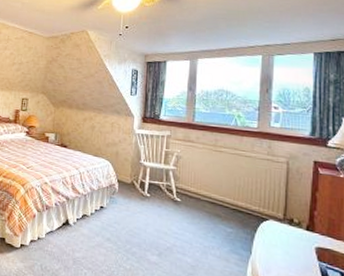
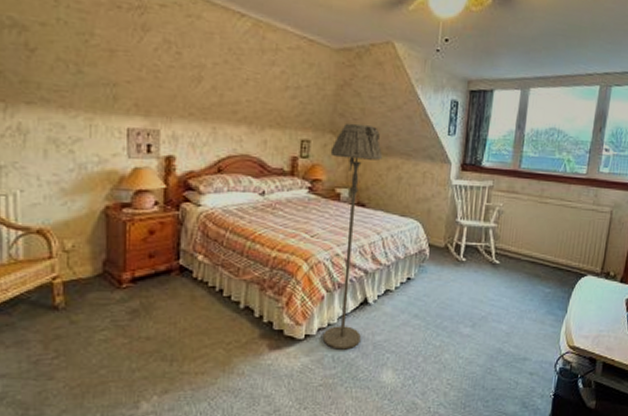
floor lamp: none [34,86,80,262] -> present [323,123,383,350]

